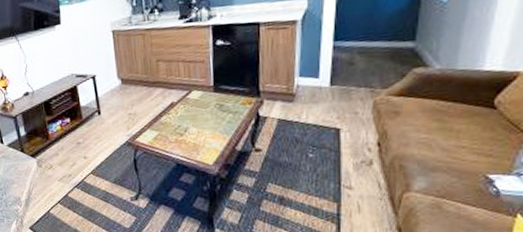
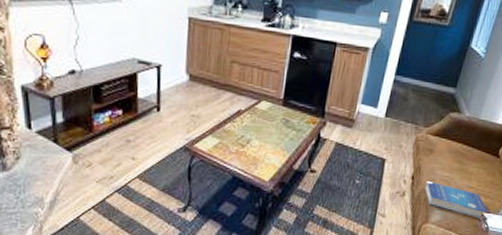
book: none [398,145,494,183] -> present [425,180,488,220]

